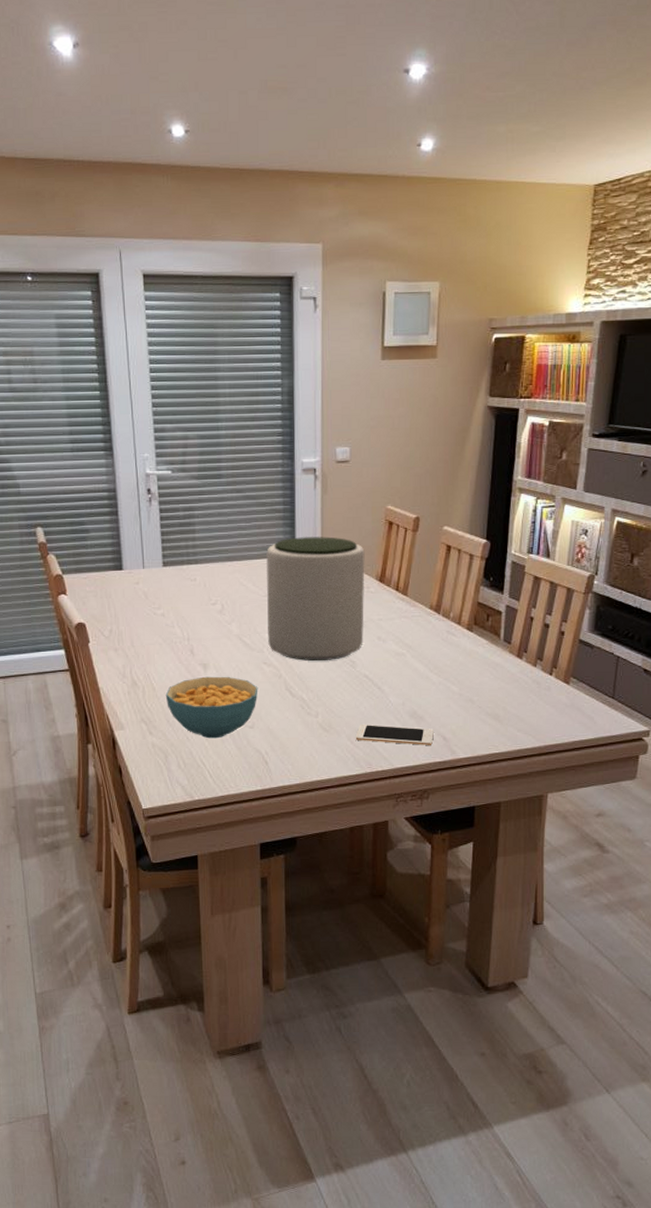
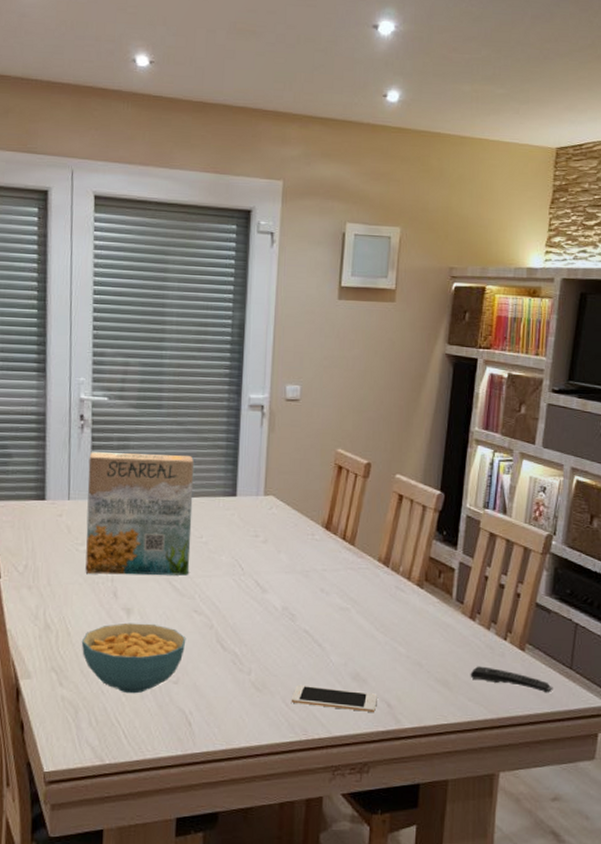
cereal box: none [158,521,257,634] -> present [85,452,195,576]
plant pot: present [266,537,365,661] -> none [200,476,311,612]
remote control: none [518,700,597,722] -> present [470,666,553,693]

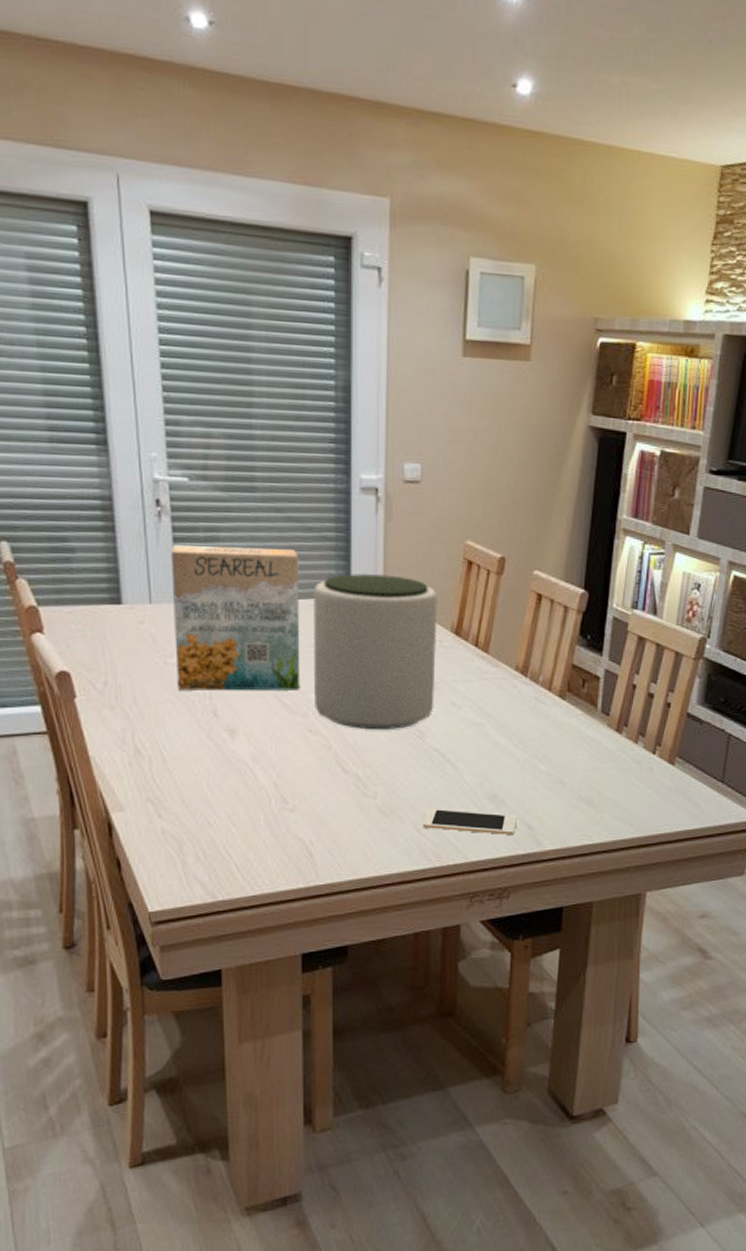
cereal bowl: present [81,623,186,694] -> none [179,745,301,824]
plant pot: none [200,476,311,612] -> present [313,574,438,729]
remote control: present [470,666,553,693] -> none [616,782,704,809]

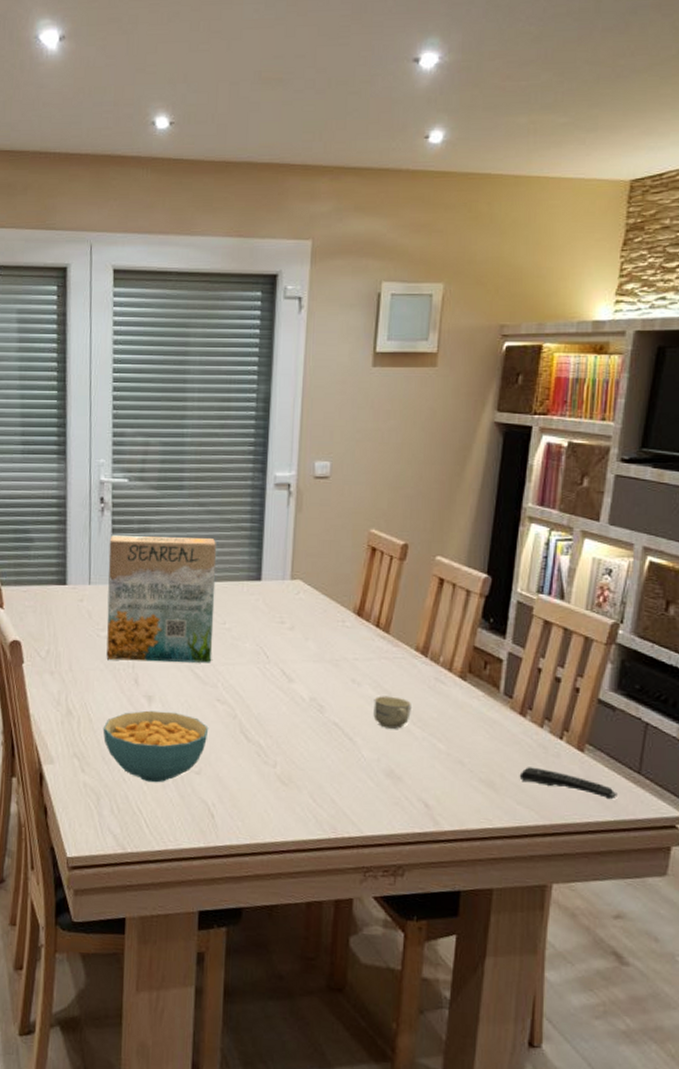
cereal bowl: none [179,745,301,824] -> present [102,710,209,783]
plant pot: present [313,574,438,729] -> none [223,559,342,702]
cell phone: present [422,808,517,836] -> none [319,779,414,813]
cup: none [475,718,512,752] -> present [373,696,411,729]
remote control: none [616,782,704,809] -> present [519,767,617,800]

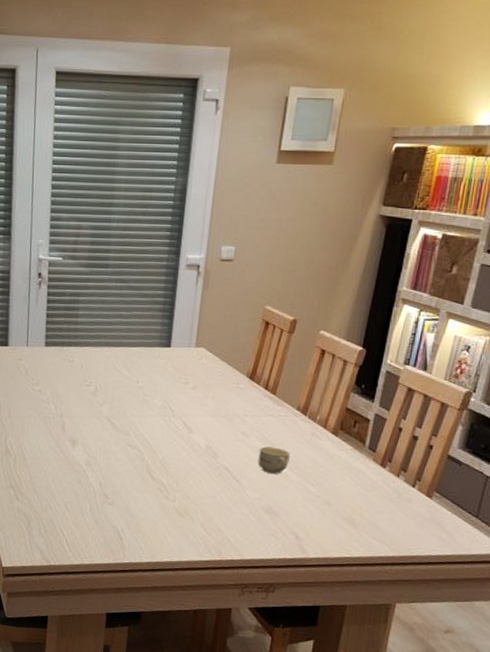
cereal bowl: present [102,710,209,783] -> none [34,452,121,511]
cereal box: present [106,535,217,663] -> none [39,305,135,415]
remote control: present [519,767,617,800] -> none [376,509,457,538]

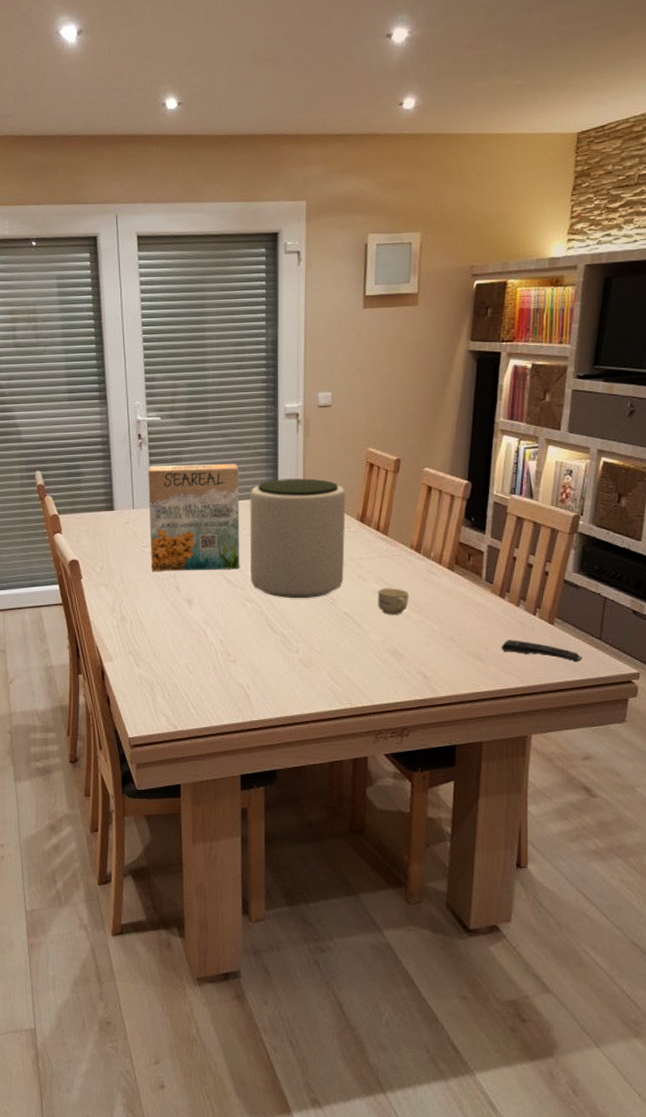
cereal box: none [39,305,135,415] -> present [148,464,240,571]
plant pot: none [135,329,239,450] -> present [250,478,346,598]
remote control: none [376,509,457,538] -> present [501,640,583,663]

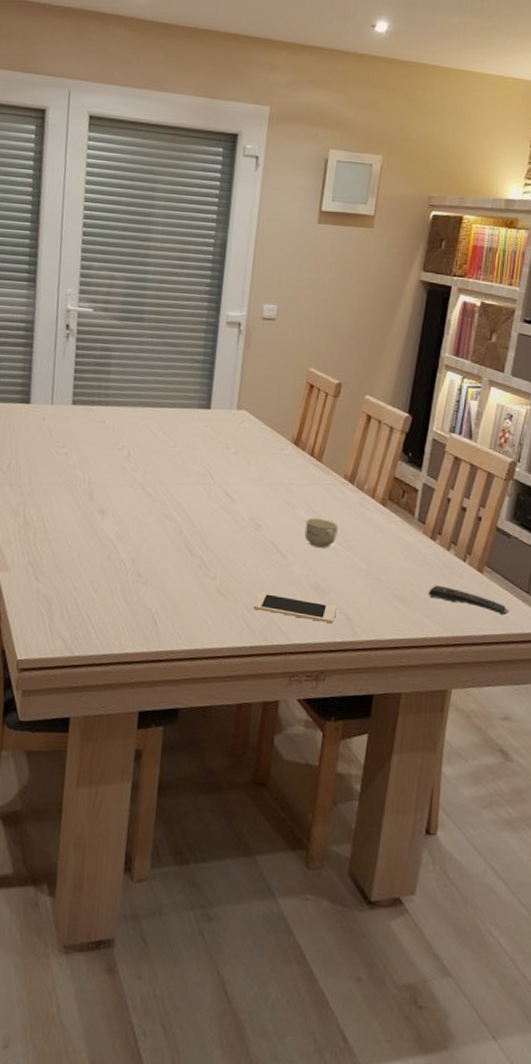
cereal box: present [148,464,240,571] -> none [64,360,172,482]
plant pot: present [250,478,346,598] -> none [172,390,282,521]
cell phone: none [335,660,414,684] -> present [253,592,337,624]

